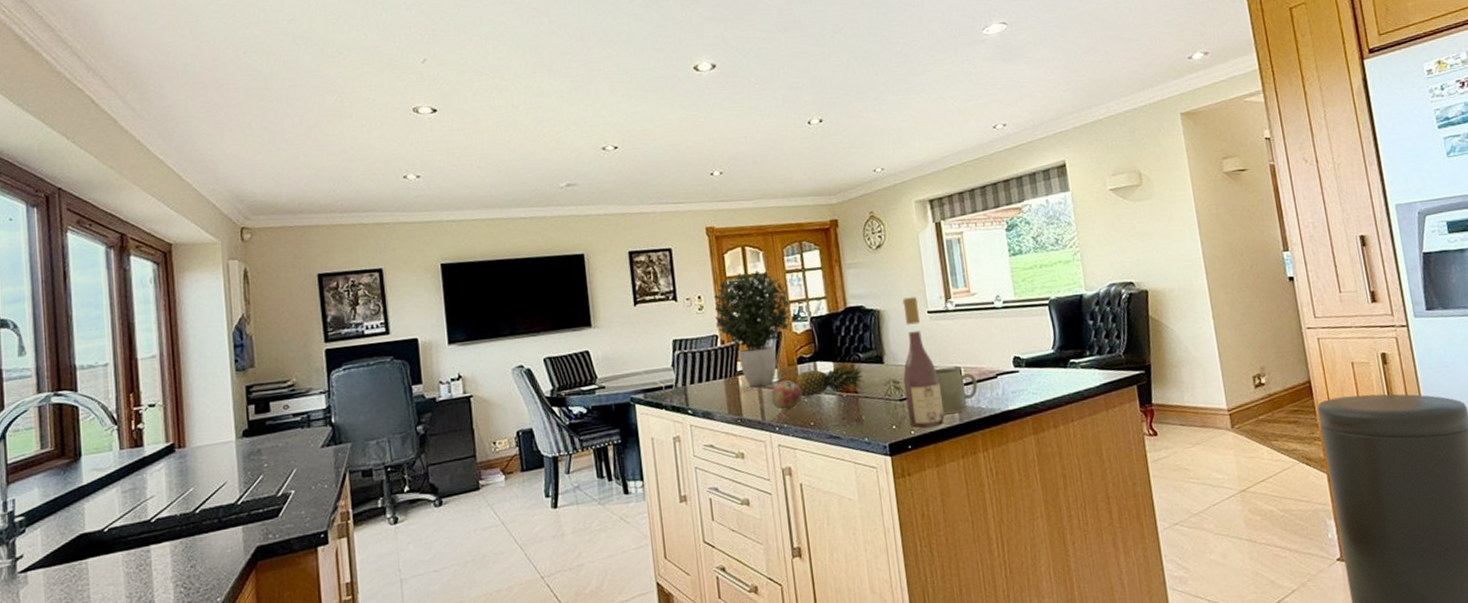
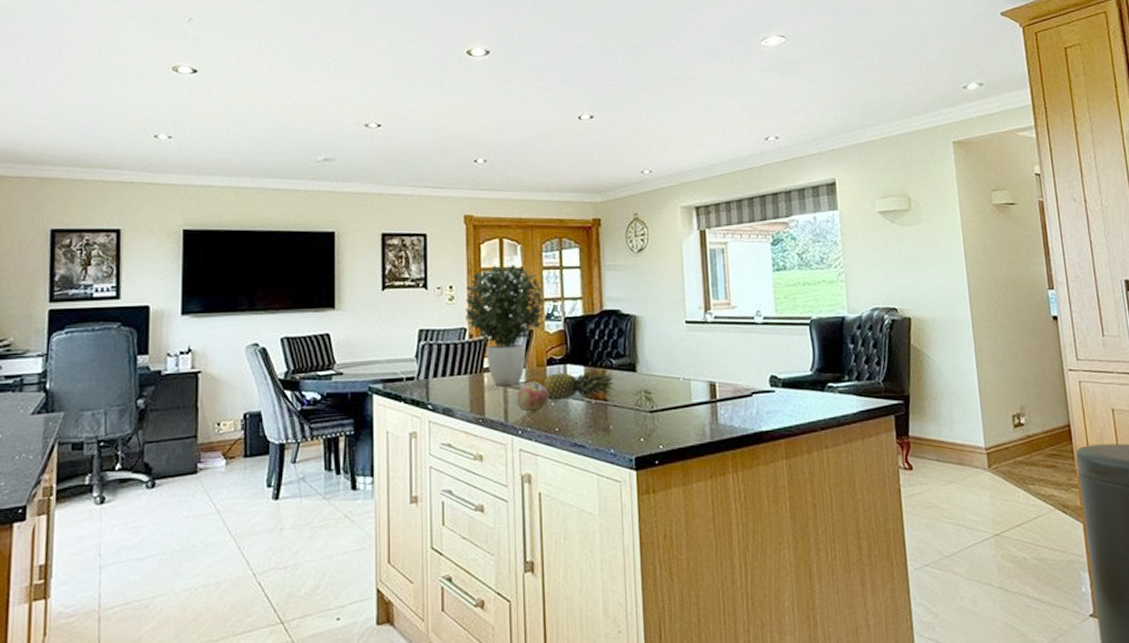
wine bottle: present [902,296,945,429] -> none [655,305,696,444]
mug: present [935,367,978,415] -> none [689,381,732,431]

